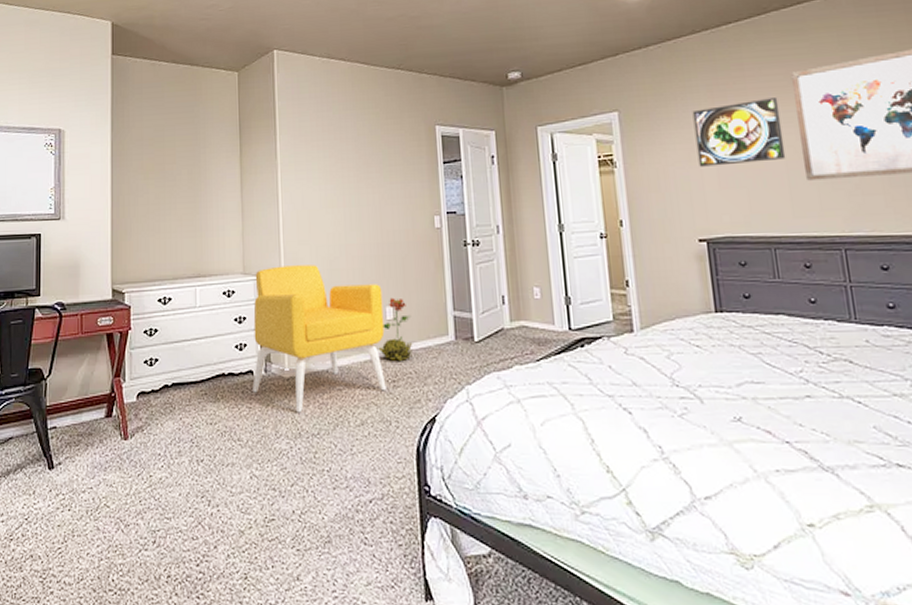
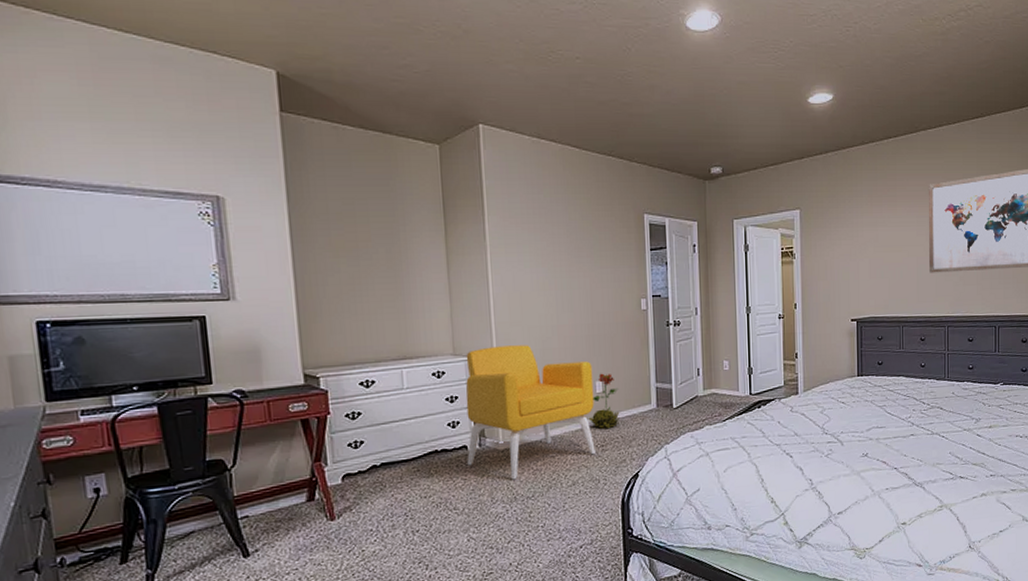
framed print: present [692,98,786,167] -> none [856,205,918,260]

